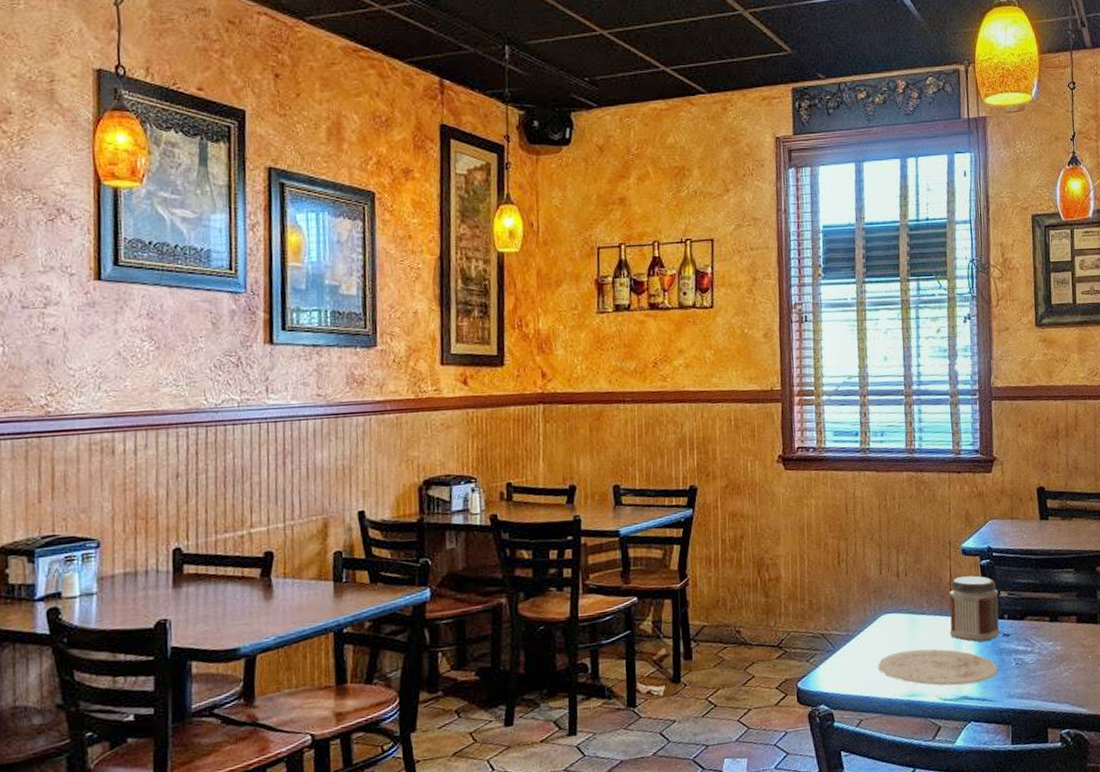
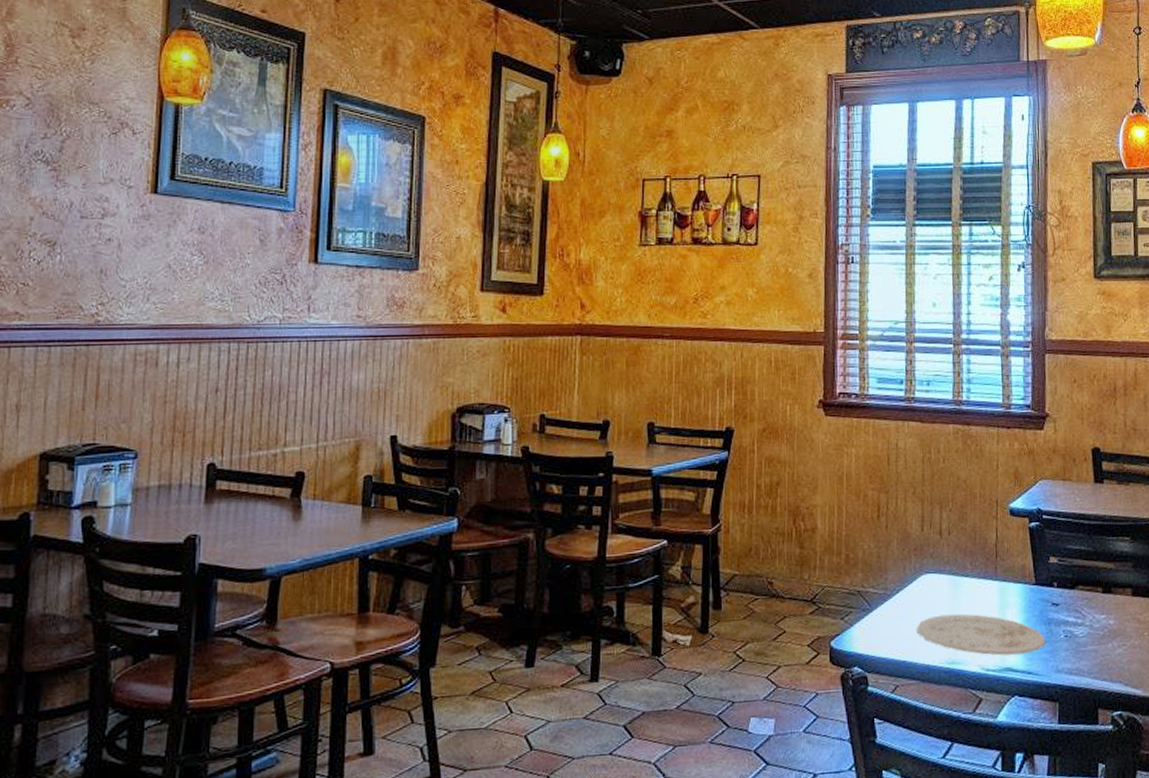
jar: present [949,575,1000,642] -> none [993,538,1049,611]

